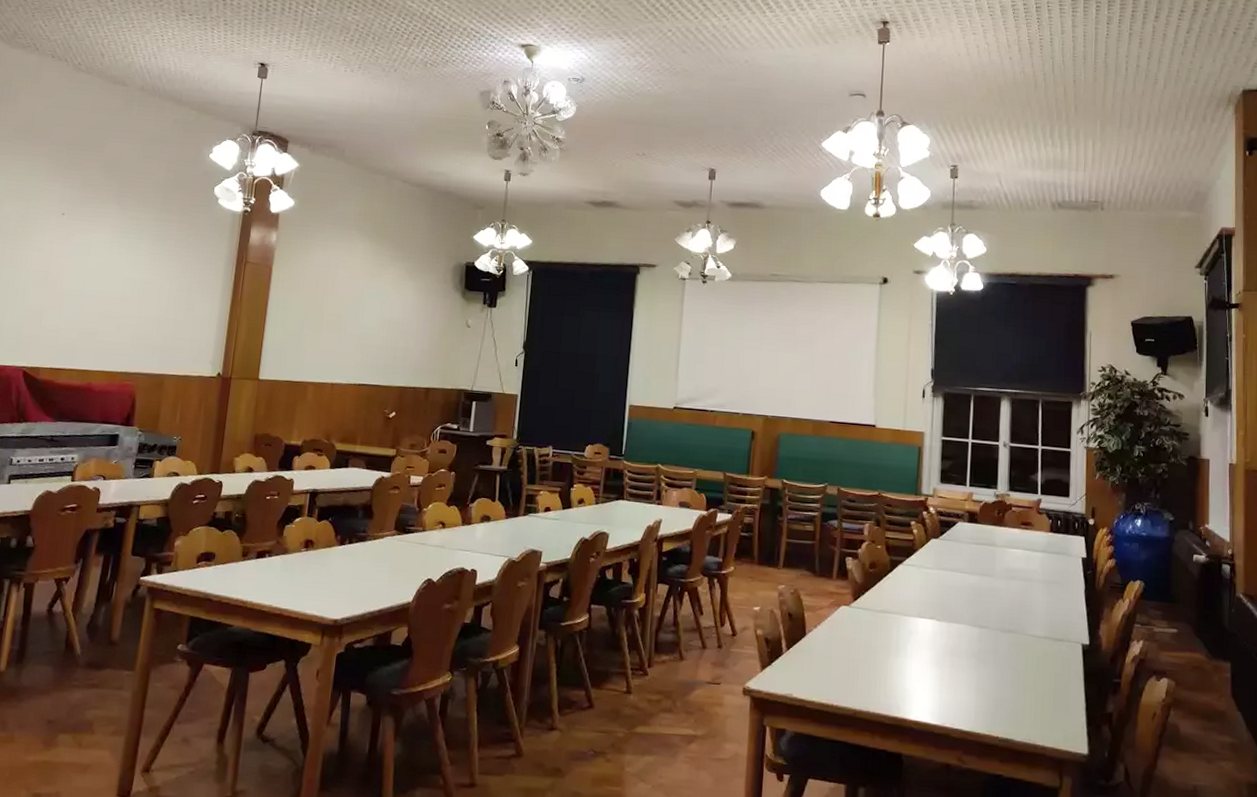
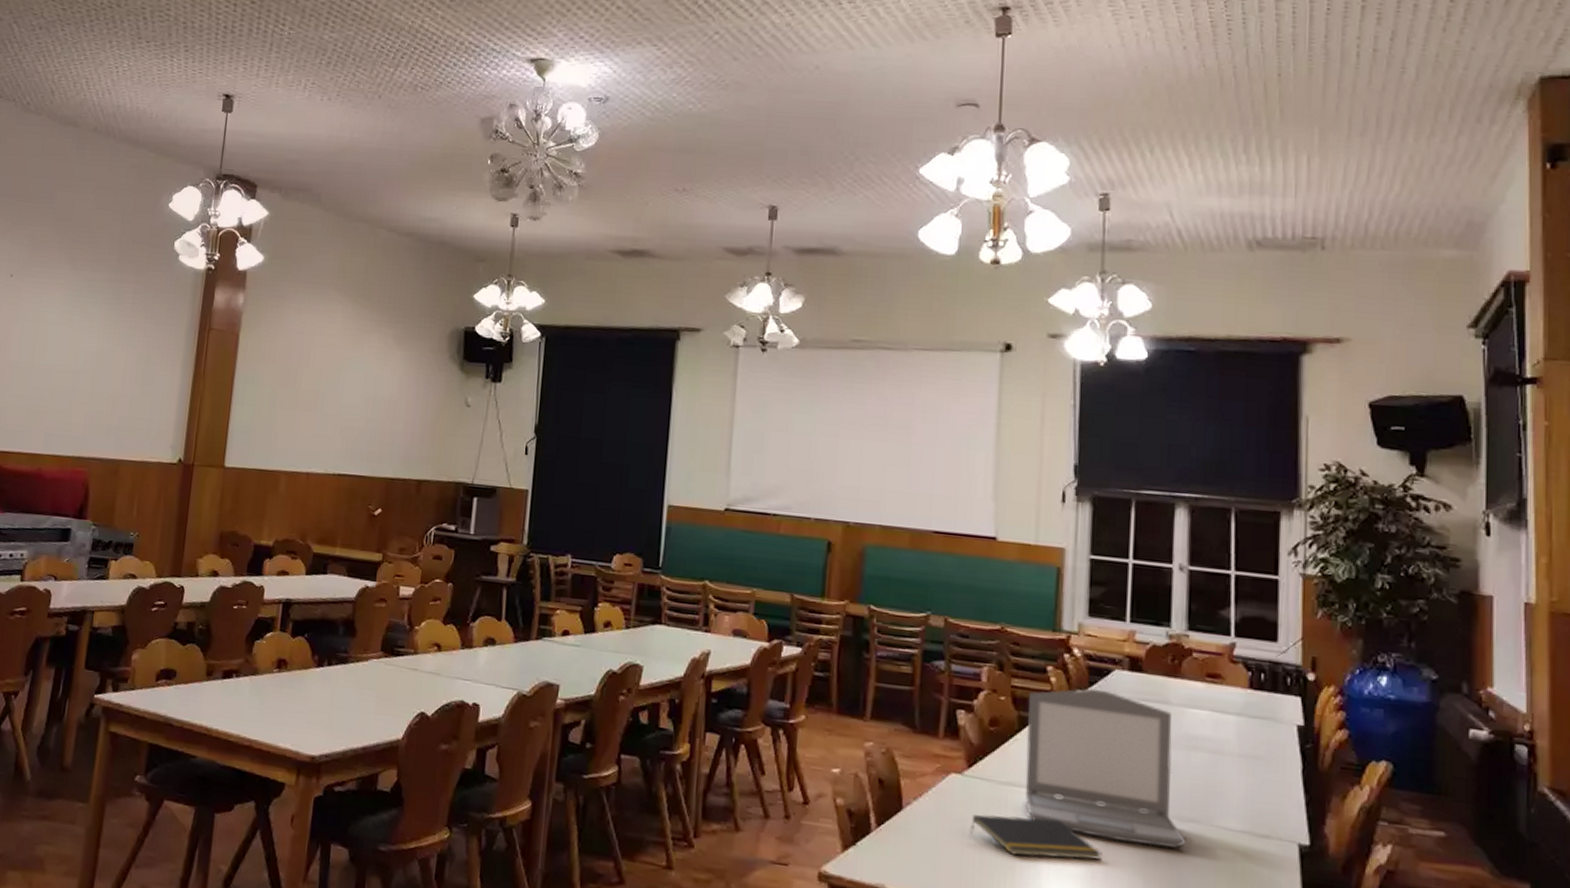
notepad: none [855,636,948,666] -> present [971,814,1102,860]
laptop: none [894,537,1006,653] -> present [1025,689,1186,848]

